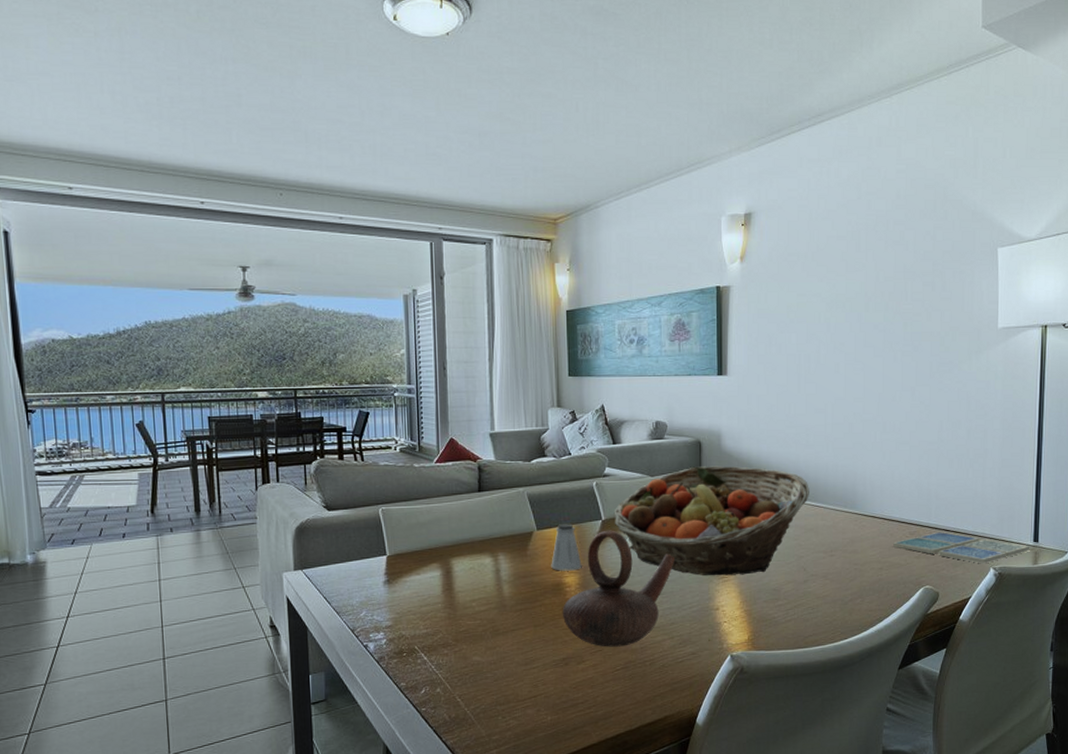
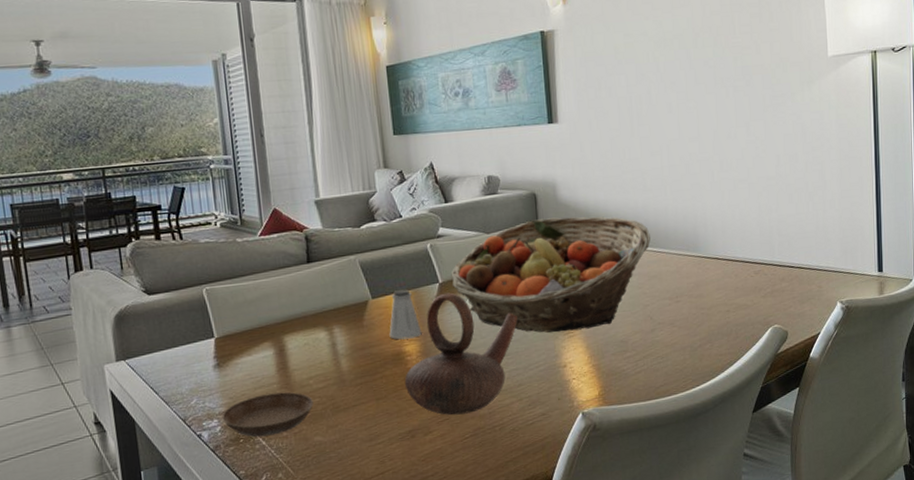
saucer: none [388,612,474,652] -> present [221,392,313,437]
drink coaster: present [893,531,1030,564] -> none [739,268,875,299]

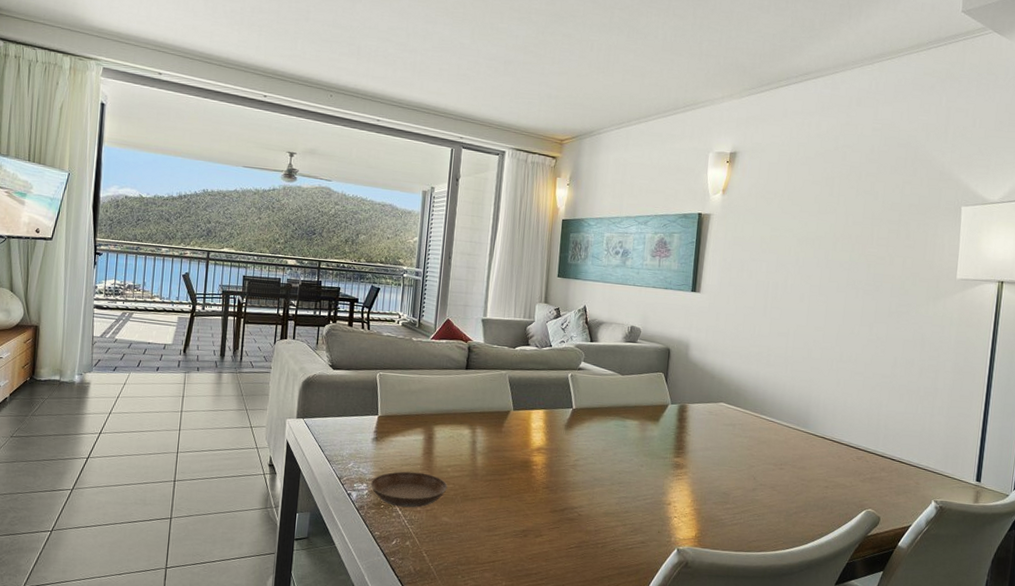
saltshaker: present [389,289,422,340] -> none [522,407,550,451]
teapot: present [404,292,518,415] -> none [527,418,636,527]
fruit basket: present [451,216,651,333] -> none [583,371,766,476]

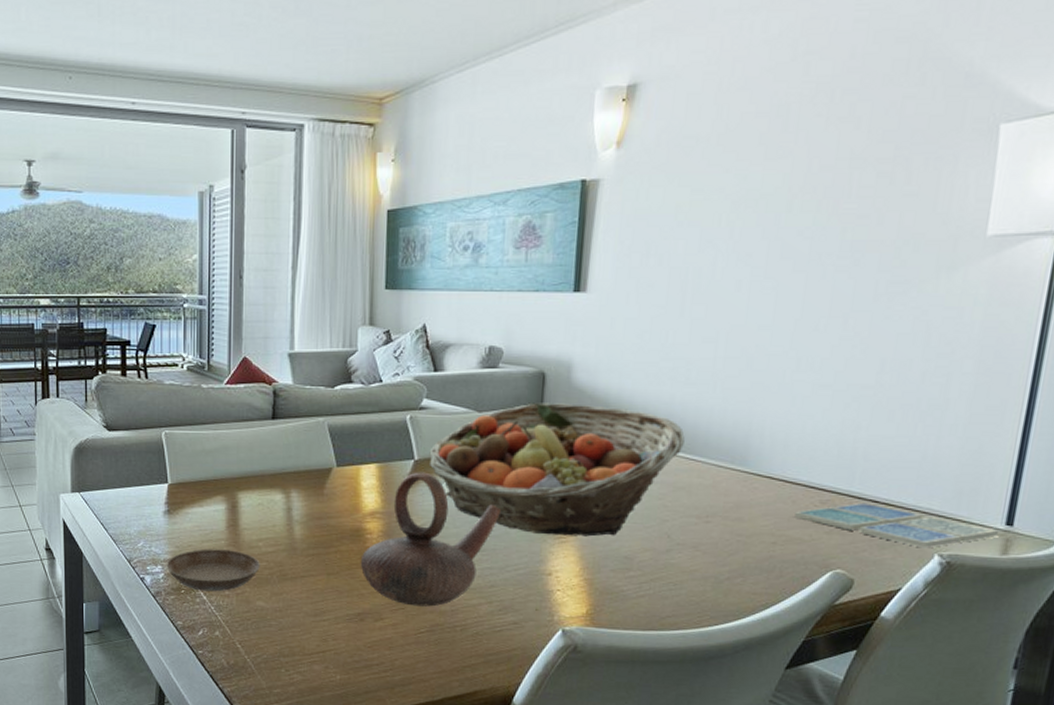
teapot: none [527,418,636,527] -> present [360,472,502,607]
fruit basket: none [583,371,766,476] -> present [428,402,685,537]
drink coaster: none [840,460,972,496] -> present [794,502,999,549]

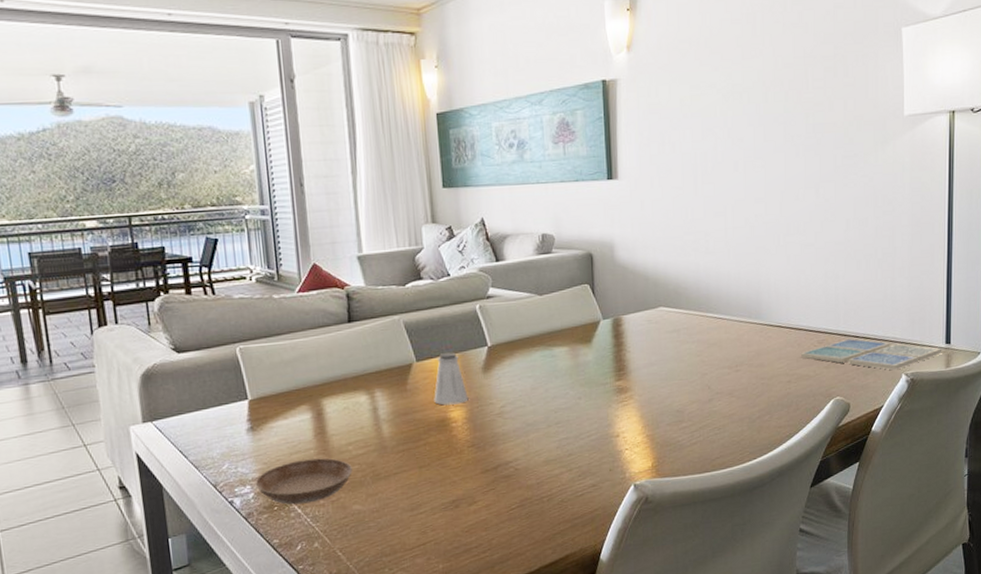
saltshaker: none [350,461,387,516] -> present [434,352,469,405]
teapot: present [360,472,502,607] -> none [449,356,570,485]
fruit basket: present [428,402,685,537] -> none [500,279,711,401]

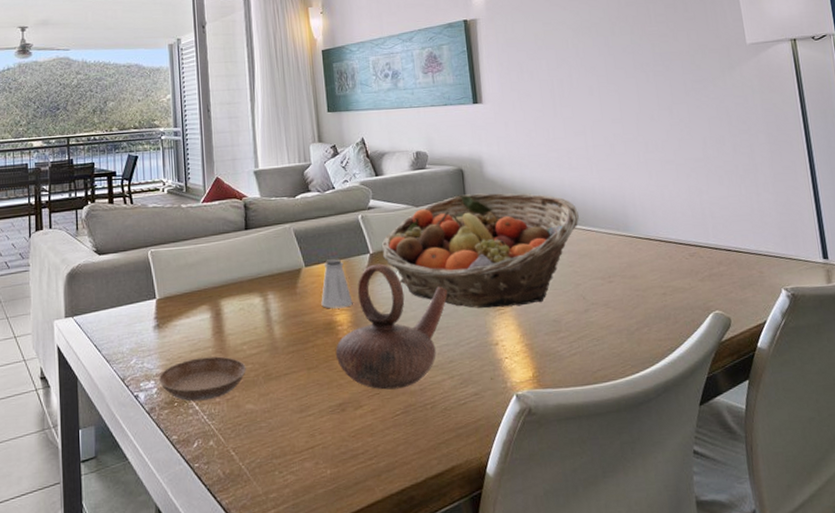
teapot: none [449,356,570,485] -> present [335,263,448,390]
fruit basket: none [500,279,711,401] -> present [381,193,579,309]
drink coaster: present [801,338,942,371] -> none [673,252,821,285]

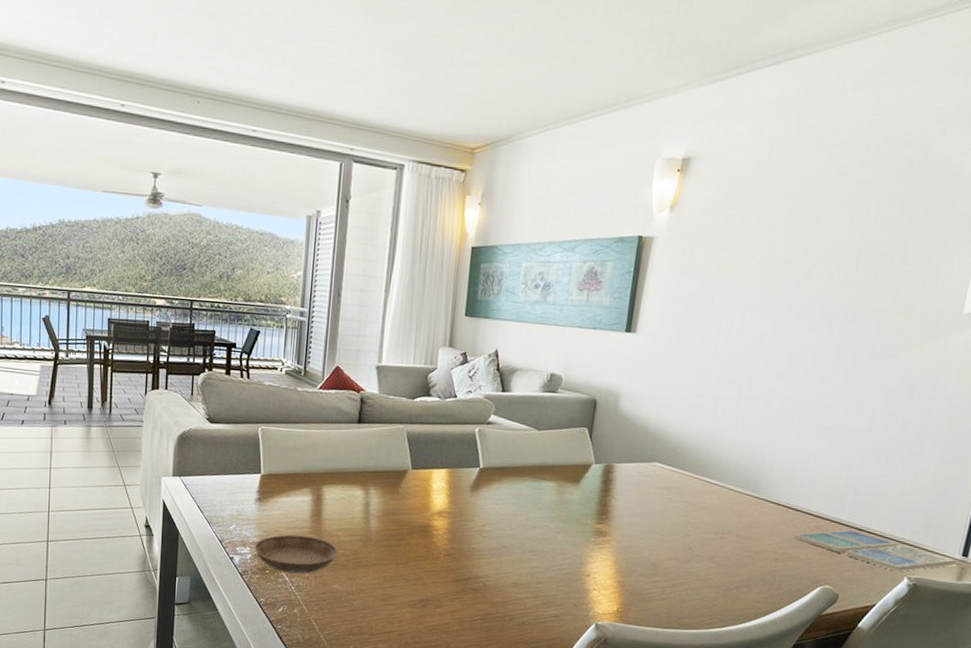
saltshaker: present [321,259,353,309] -> none [421,466,453,515]
teapot: present [335,263,448,390] -> none [426,478,552,598]
fruit basket: present [381,193,579,309] -> none [491,425,709,546]
drink coaster: none [673,252,821,285] -> present [794,529,957,572]

